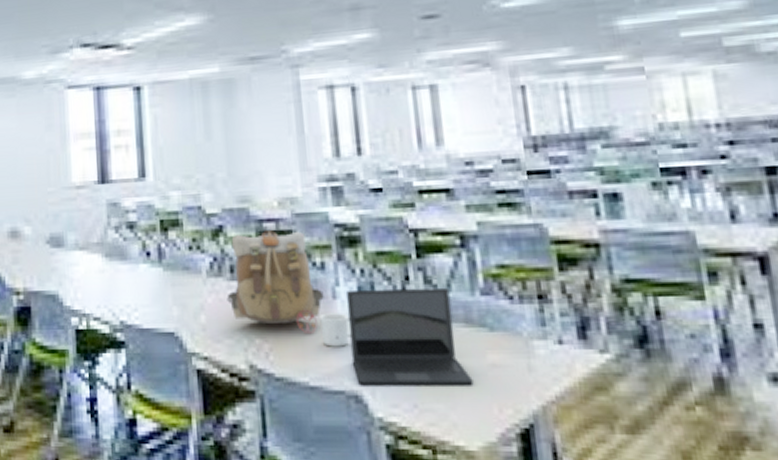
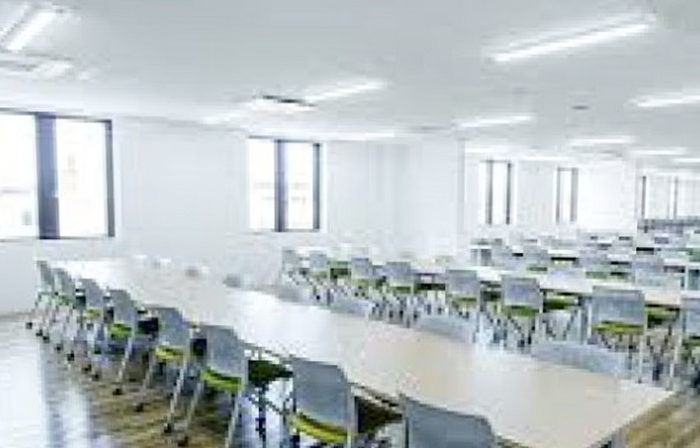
backpack: present [227,230,324,335] -> none [385,283,466,371]
mug: present [319,313,351,347] -> none [460,354,484,381]
laptop: present [345,287,474,385] -> none [482,335,573,412]

